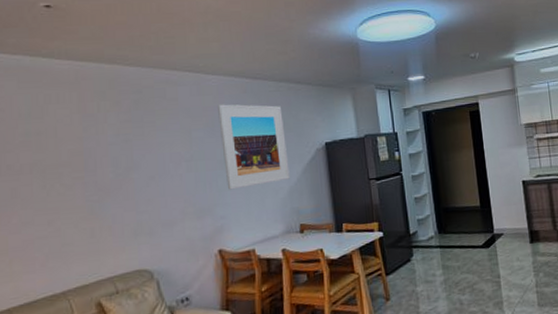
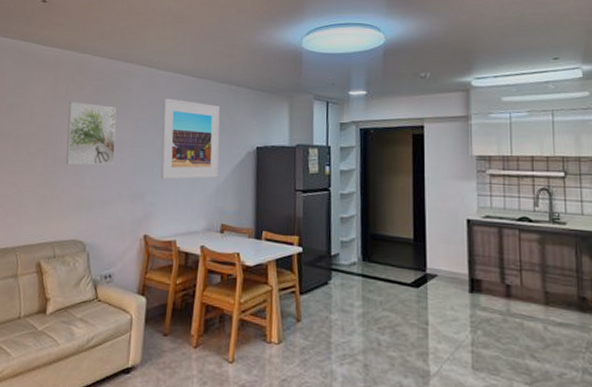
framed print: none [104,119,171,191] -> present [65,102,117,165]

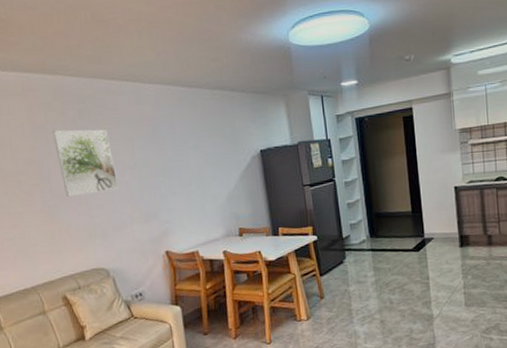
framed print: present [160,98,220,180] -> none [156,112,228,196]

